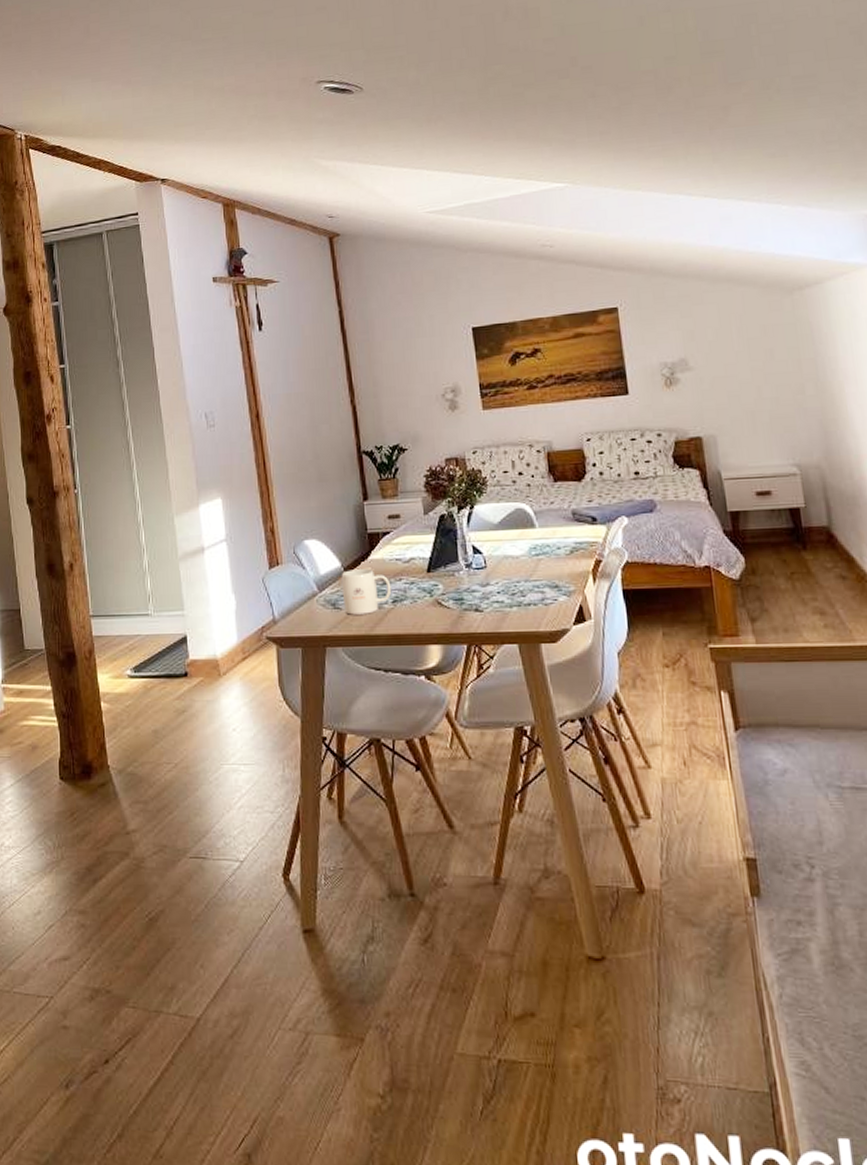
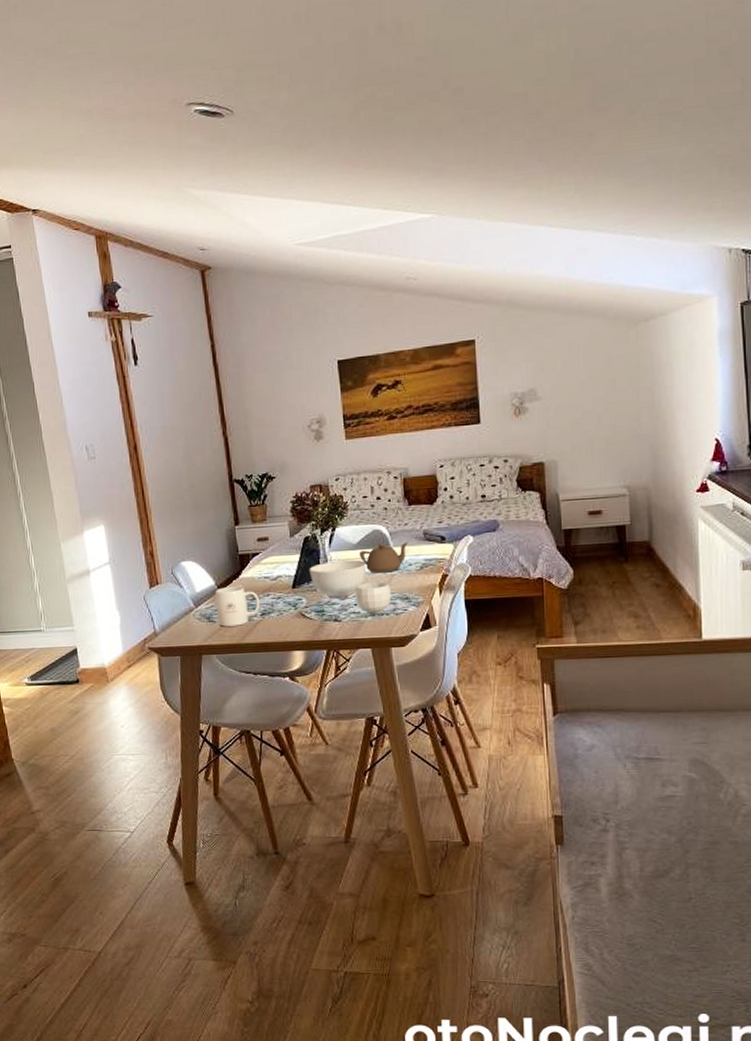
bowl: none [446,541,510,585] -> present [309,560,366,598]
cup: none [498,566,539,604] -> present [355,581,391,614]
teapot: none [500,522,556,557] -> present [359,541,409,573]

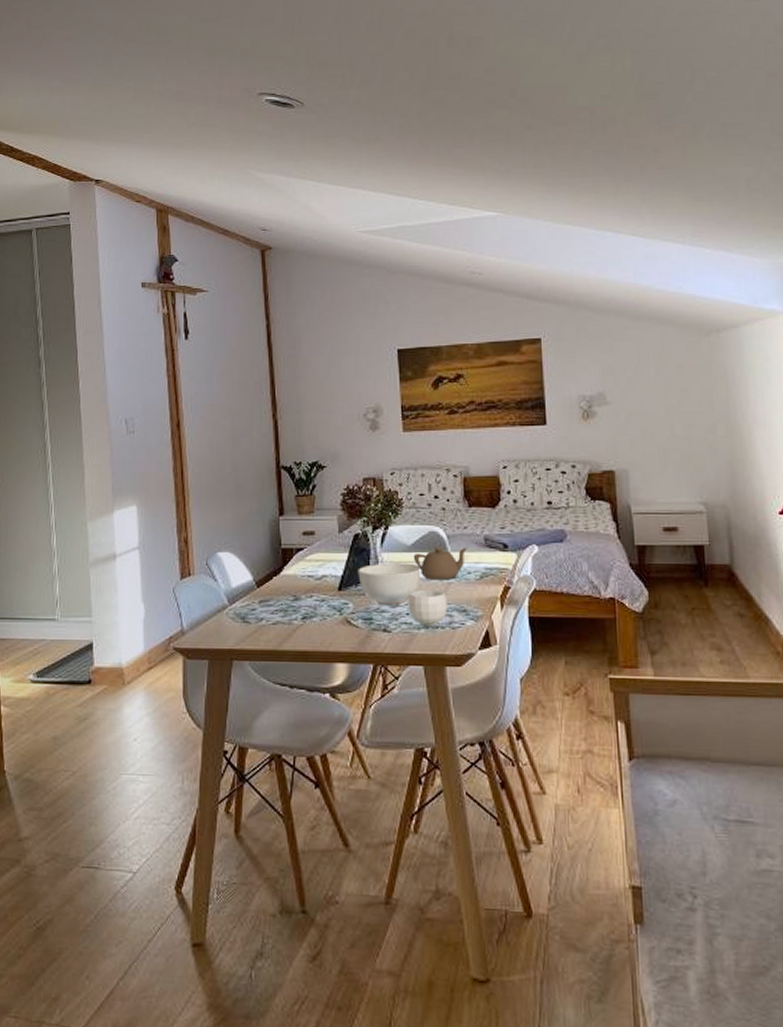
mug: present [215,586,261,627] -> none [252,584,302,630]

